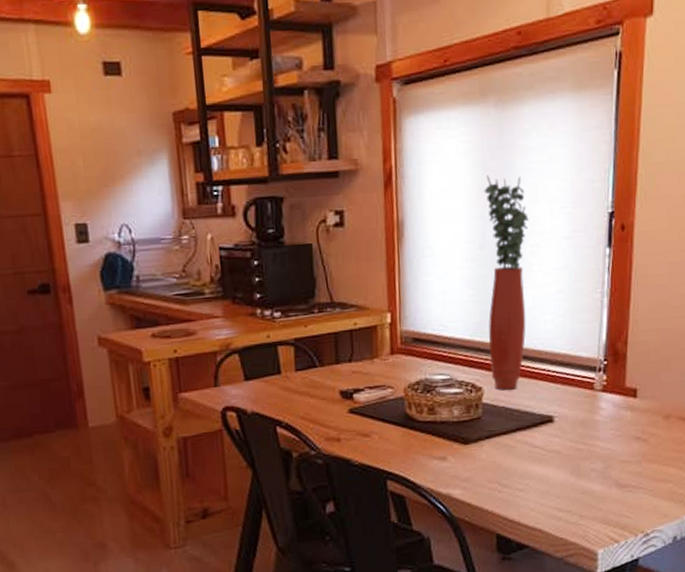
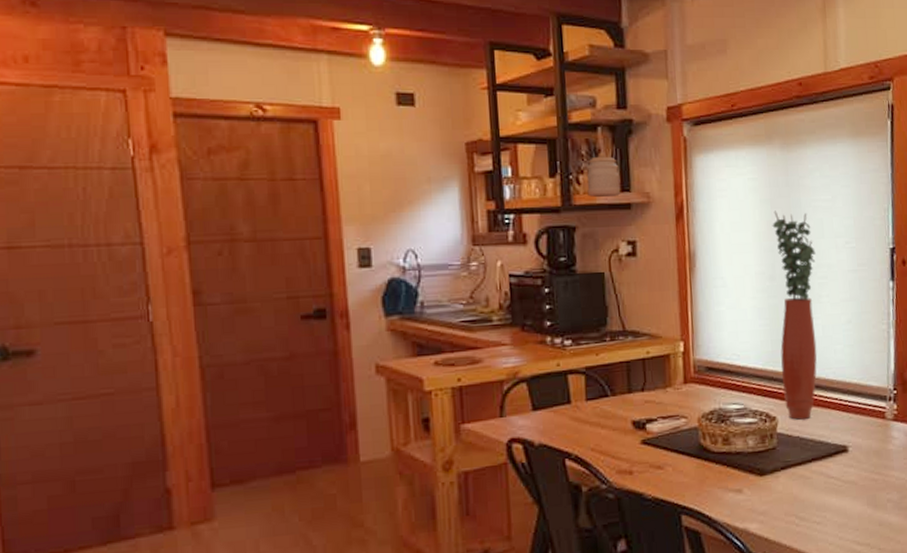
jar: none [293,117,327,166] -> present [586,152,620,197]

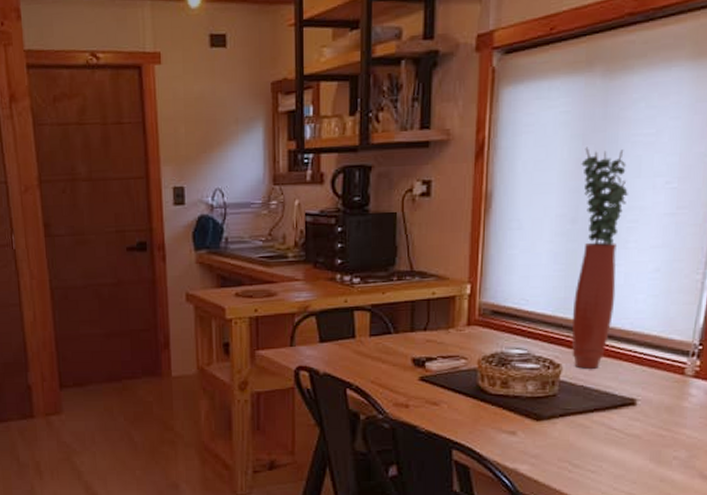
jar: present [586,152,620,197] -> none [386,87,421,135]

